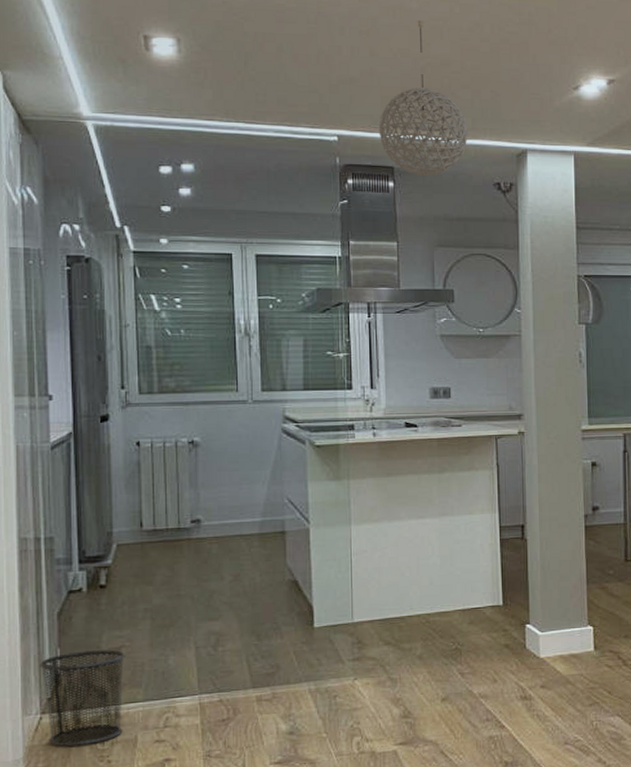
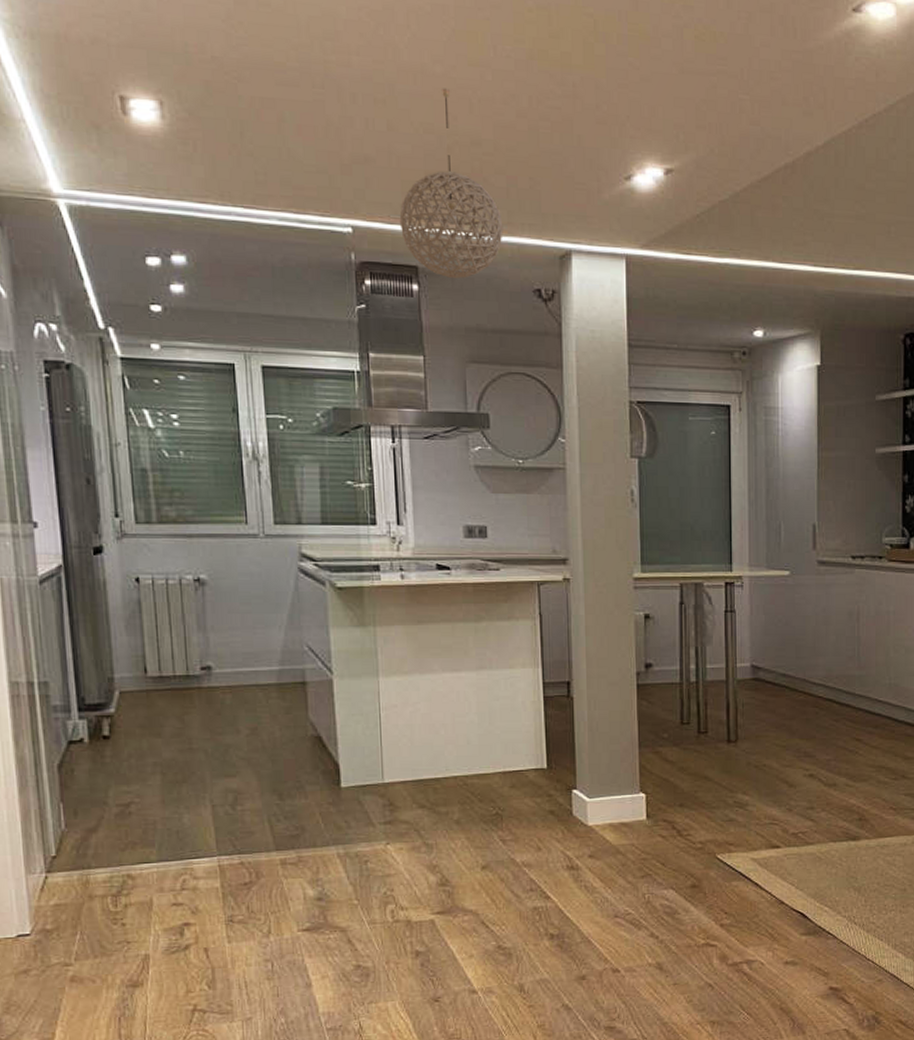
waste bin: present [39,649,126,747] -> none [41,806,137,908]

